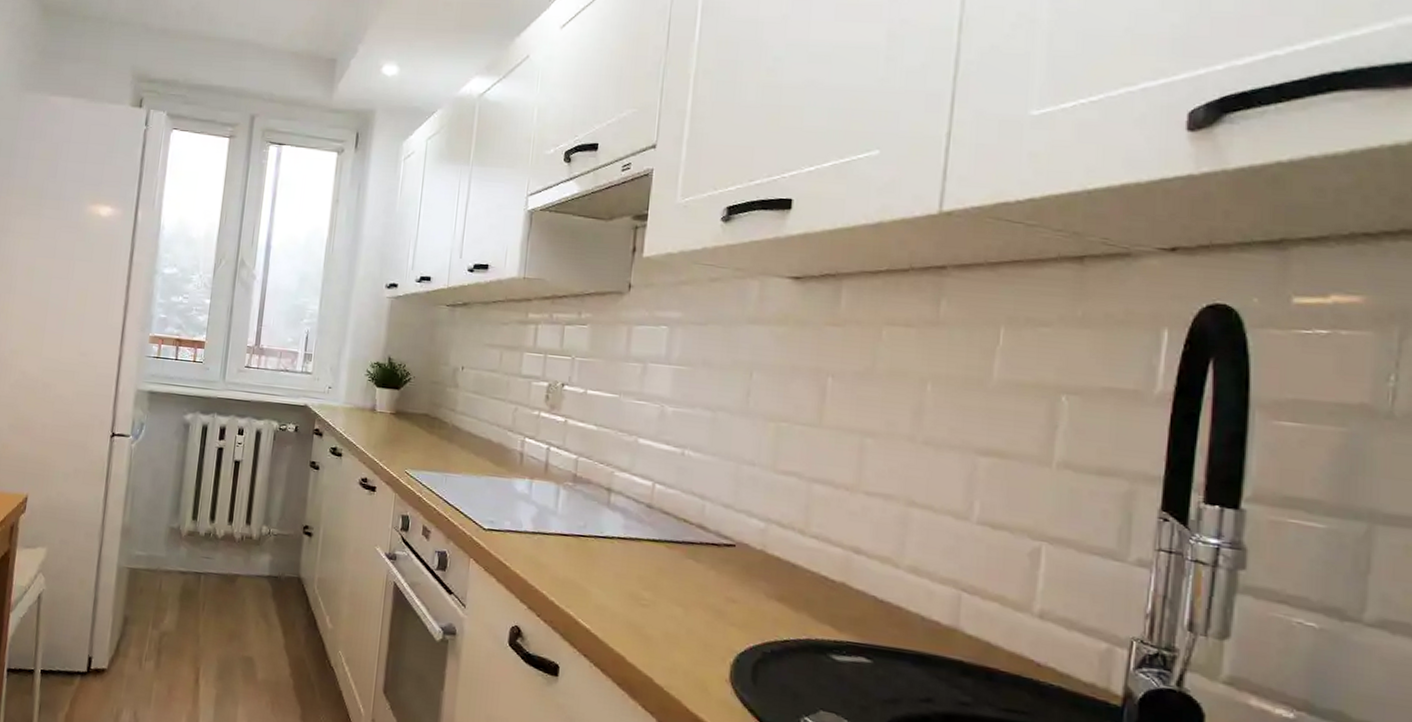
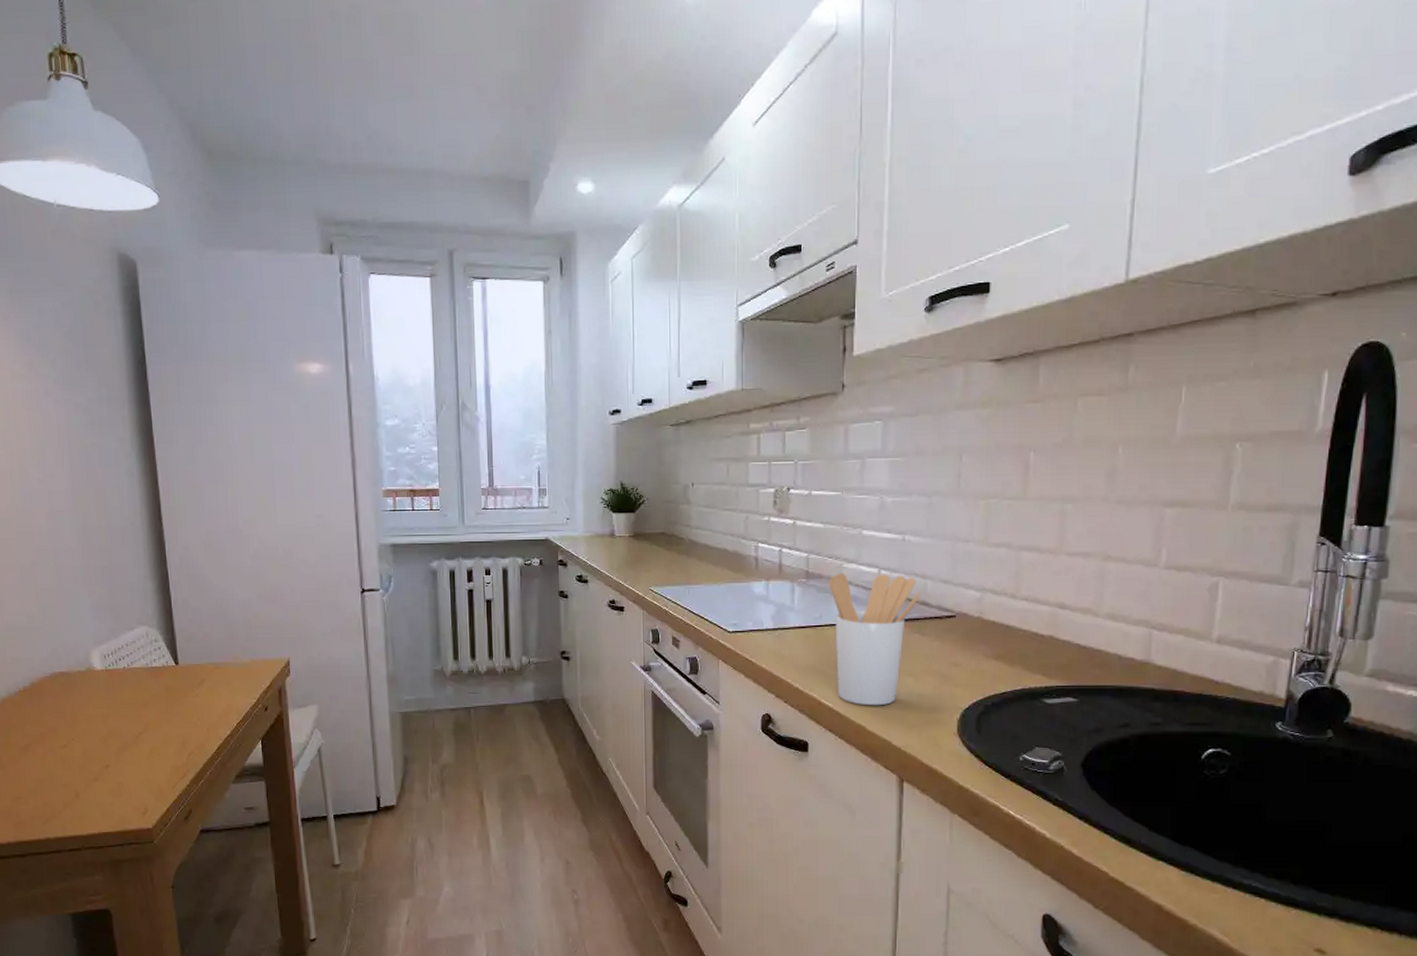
utensil holder: none [596,481,698,636] -> present [829,573,920,706]

